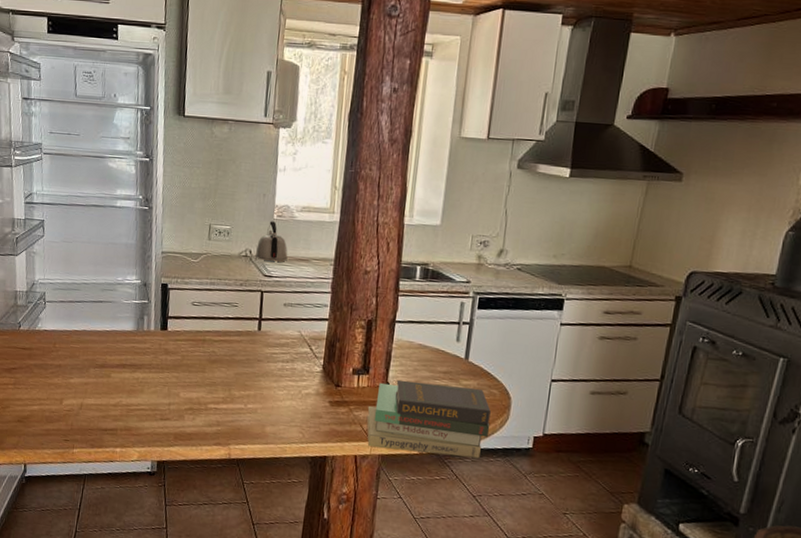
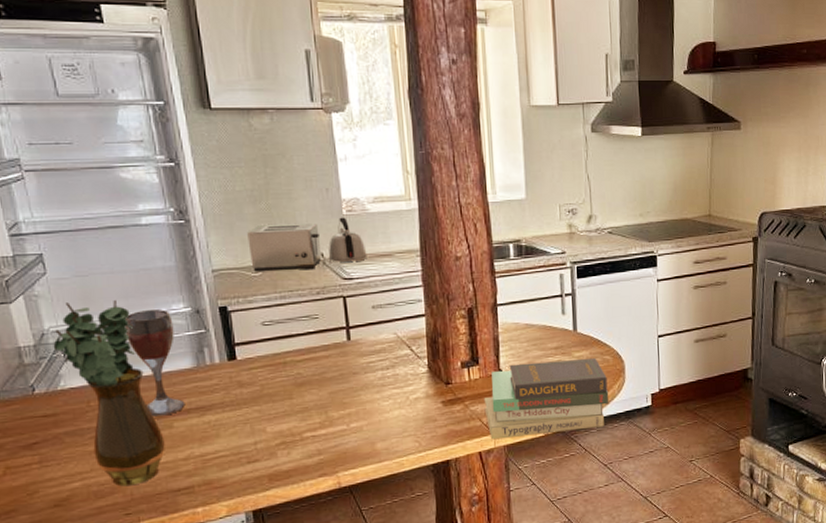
vase: none [38,261,103,418] -> present [53,300,165,487]
cup: none [90,276,126,366] -> present [124,309,185,417]
toaster: none [192,219,252,264] -> present [247,222,322,272]

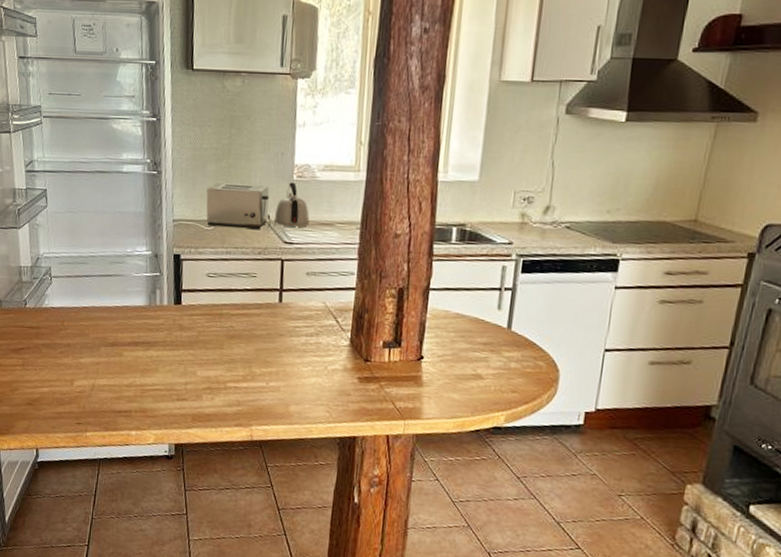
vase: present [53,300,165,487] -> none [44,234,115,400]
cup: present [124,309,185,417] -> none [98,248,136,345]
books: present [483,357,609,440] -> none [399,352,537,437]

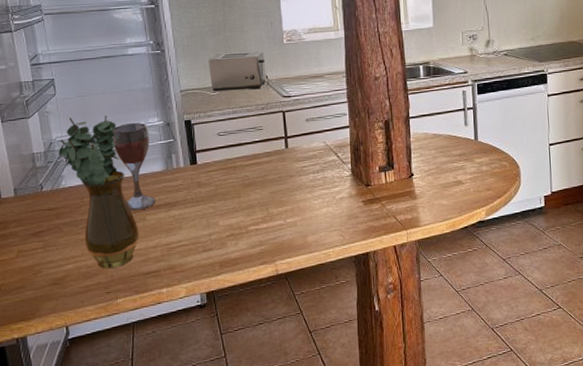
vase: none [44,234,115,400] -> present [58,115,139,269]
cup: none [98,248,136,345] -> present [112,123,156,211]
kettle: present [273,182,310,228] -> none [271,45,303,83]

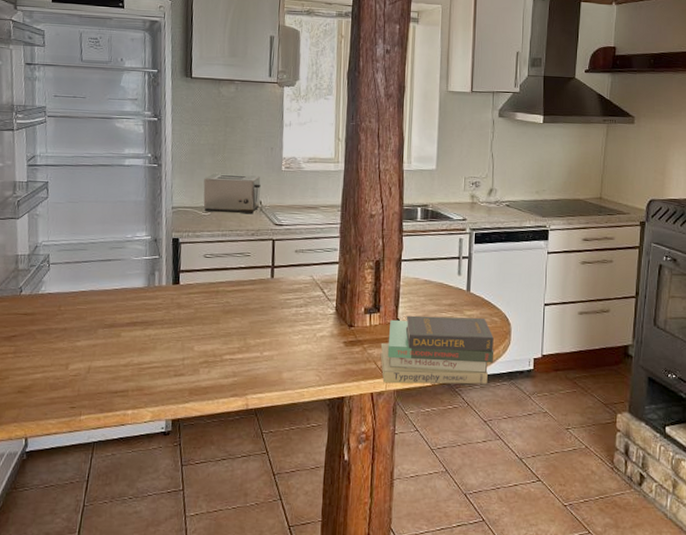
vase: present [58,115,139,269] -> none [42,223,112,383]
cup: present [112,123,156,211] -> none [98,235,136,326]
books: none [398,163,507,235] -> present [380,315,494,385]

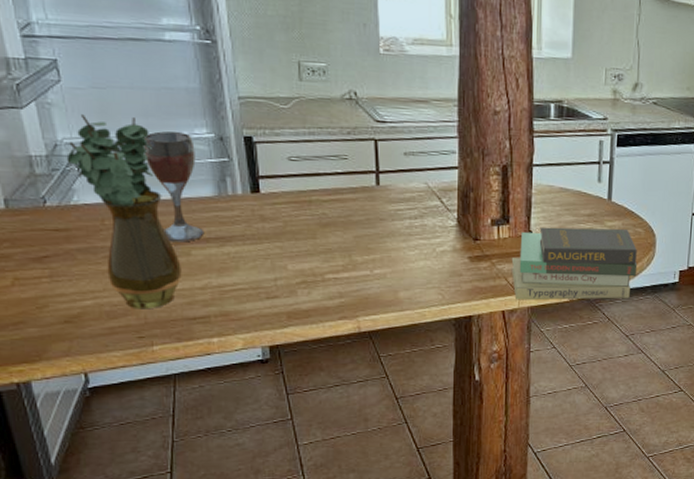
vase: none [42,223,112,383] -> present [66,114,182,310]
cup: none [98,235,136,326] -> present [143,131,205,243]
toaster: present [203,174,262,214] -> none [277,55,355,108]

